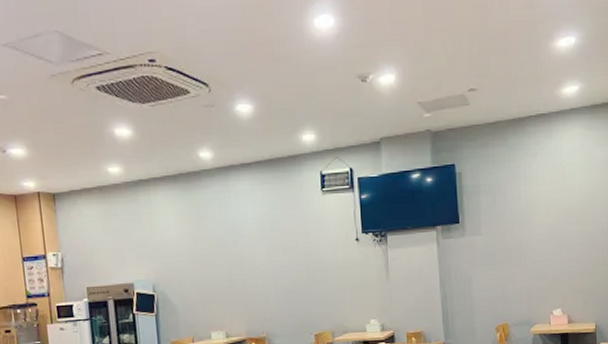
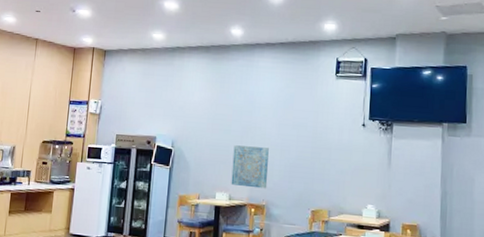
wall art: none [222,277,265,322] -> present [231,145,269,189]

